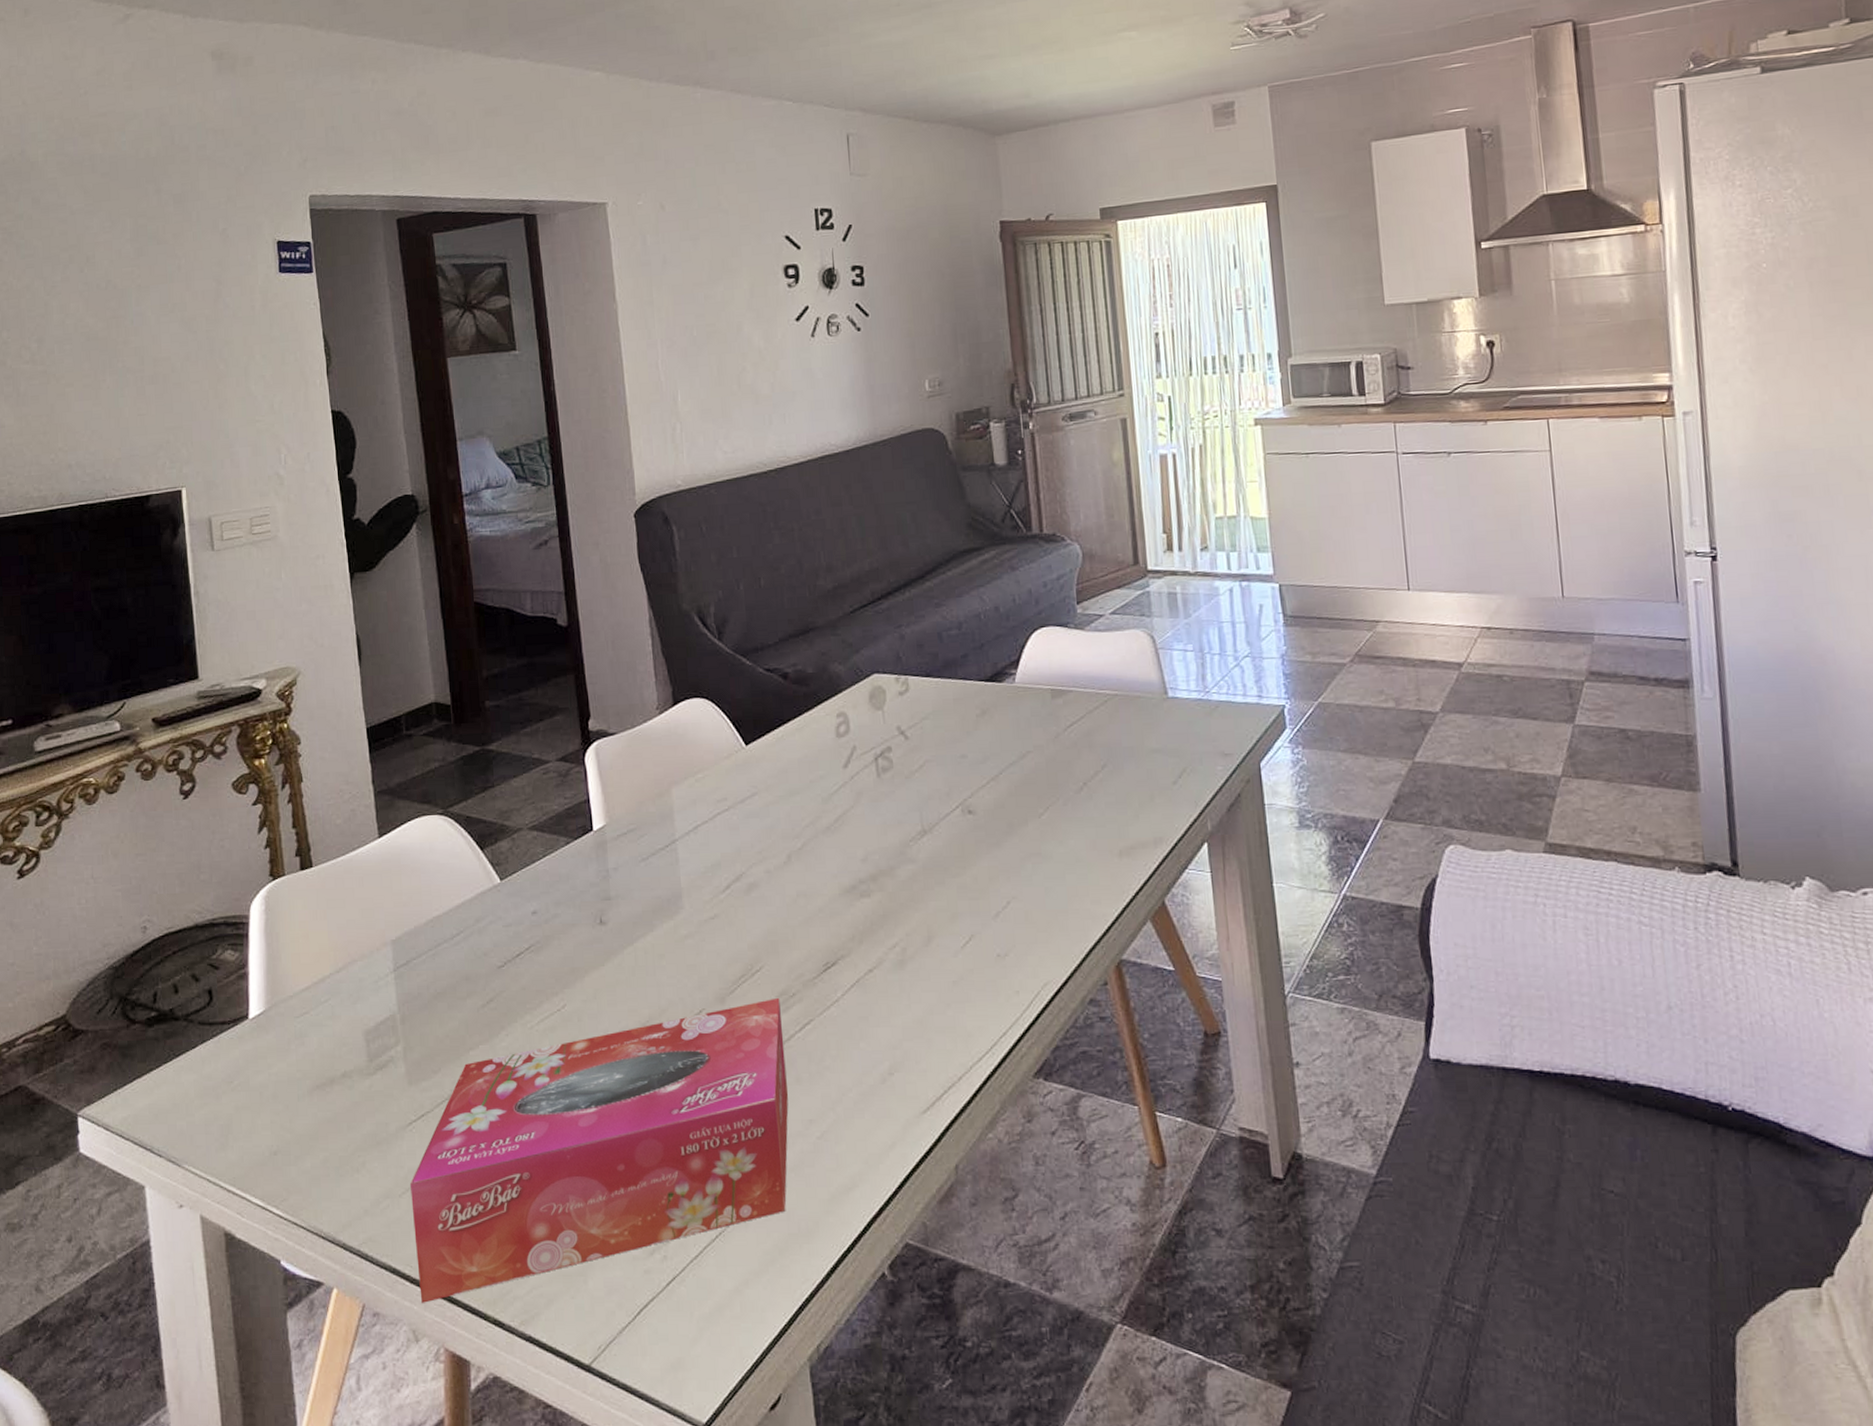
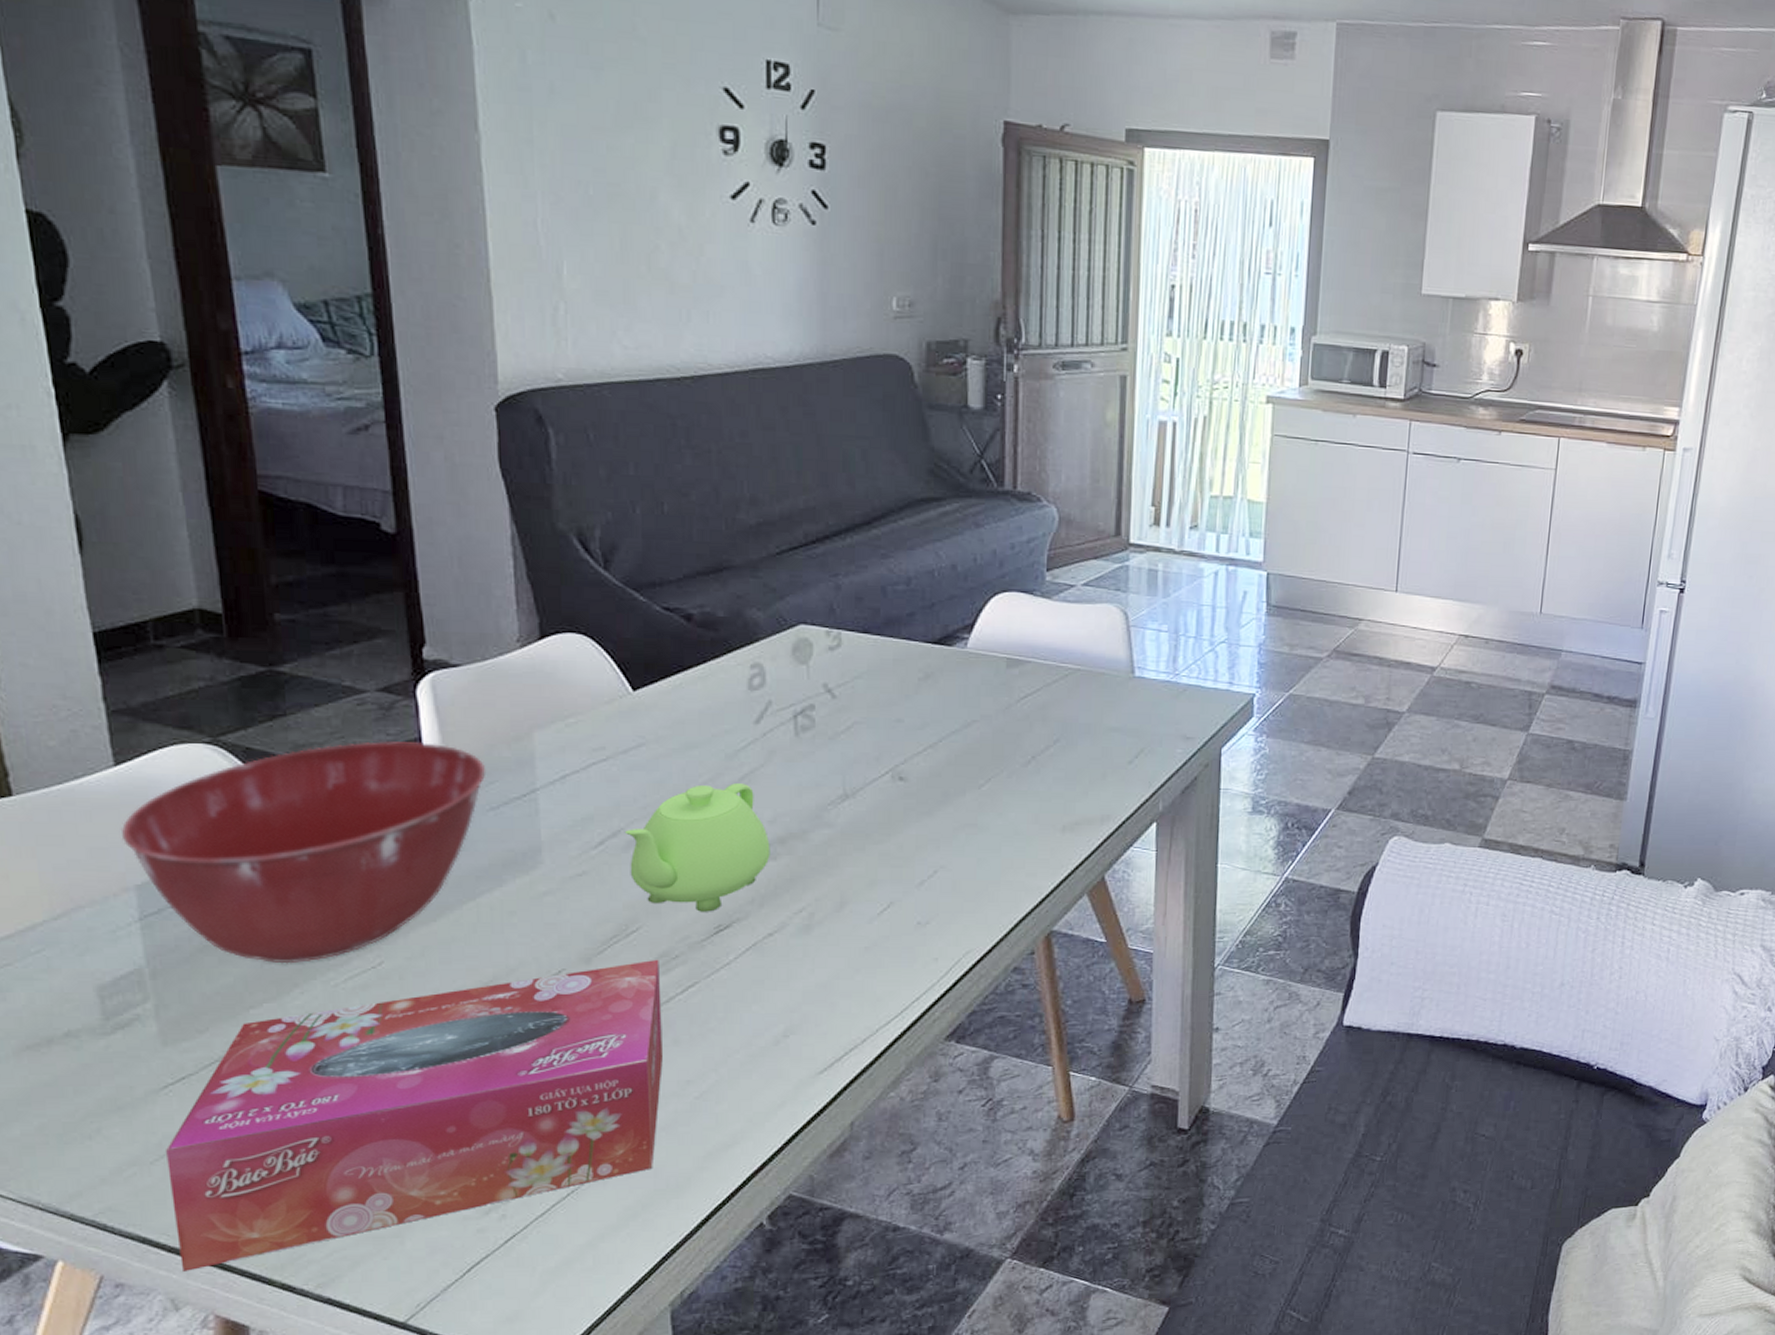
mixing bowl: none [382,803,638,1008] -> present [120,741,487,964]
teakettle: none [745,825,865,950] -> present [624,783,770,912]

